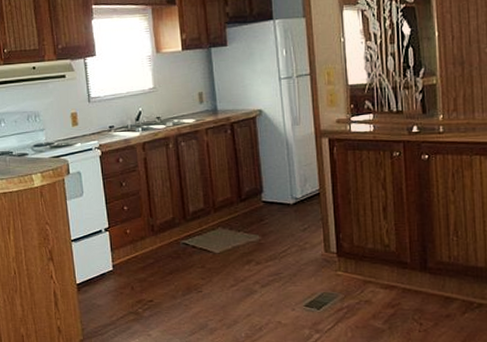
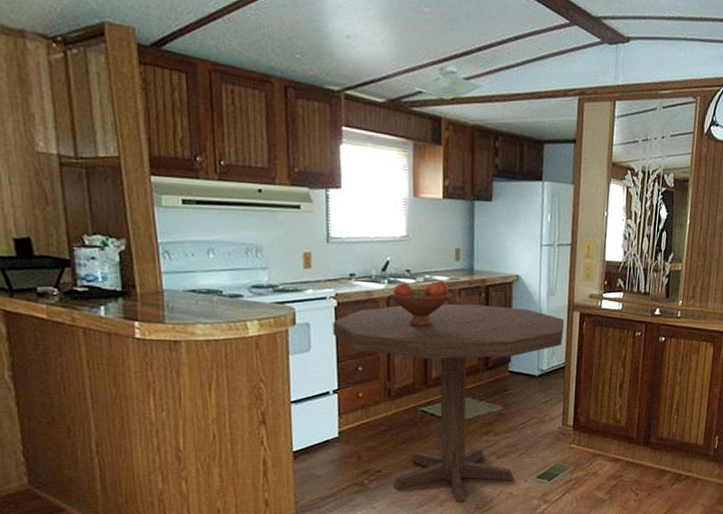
dining table: none [99,140,314,331] -> present [332,303,565,503]
fruit bowl: none [143,122,200,167] -> present [388,280,452,328]

